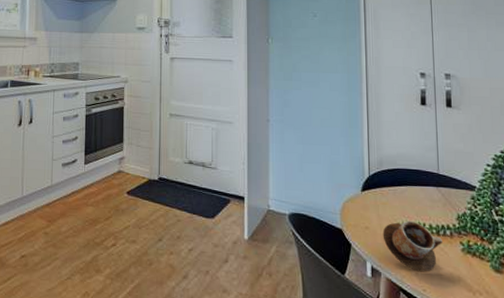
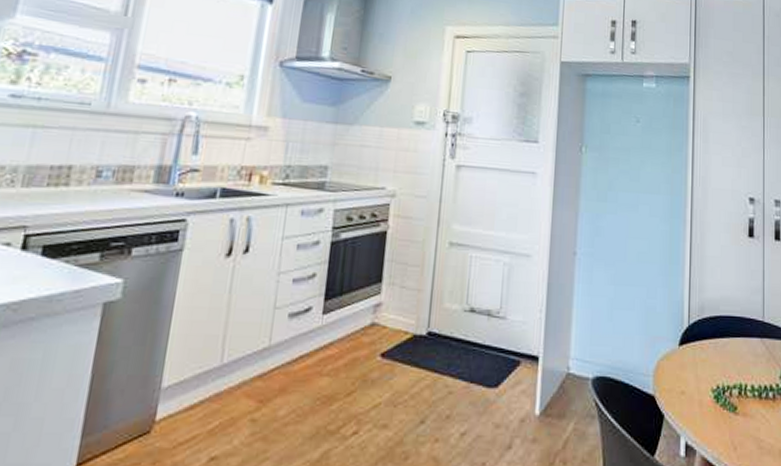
mug: present [382,220,442,272] -> none [700,381,764,447]

